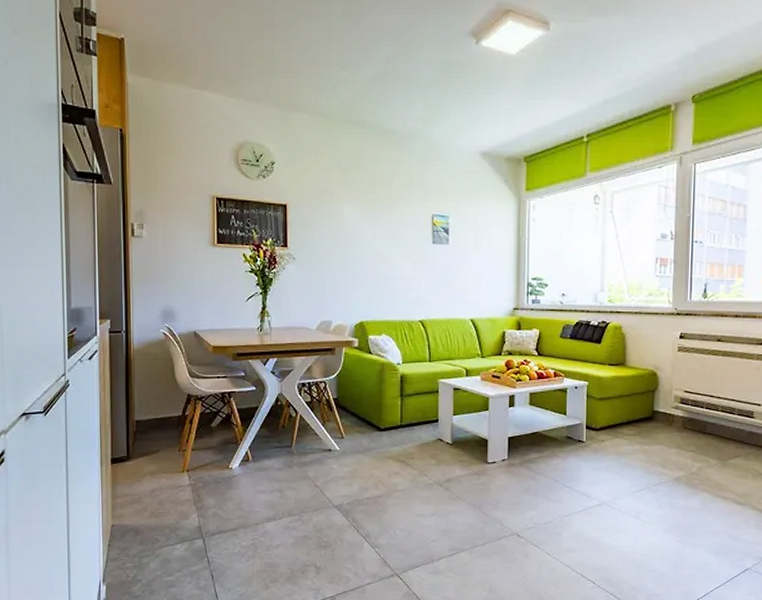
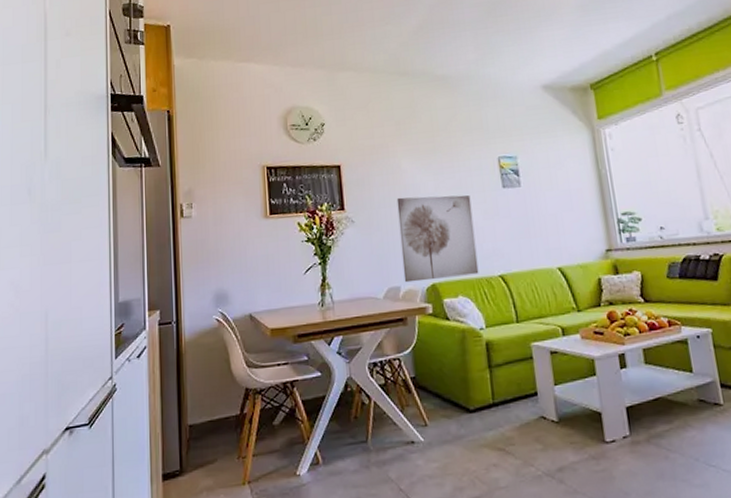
wall art: none [336,241,403,318] -> present [396,195,479,283]

